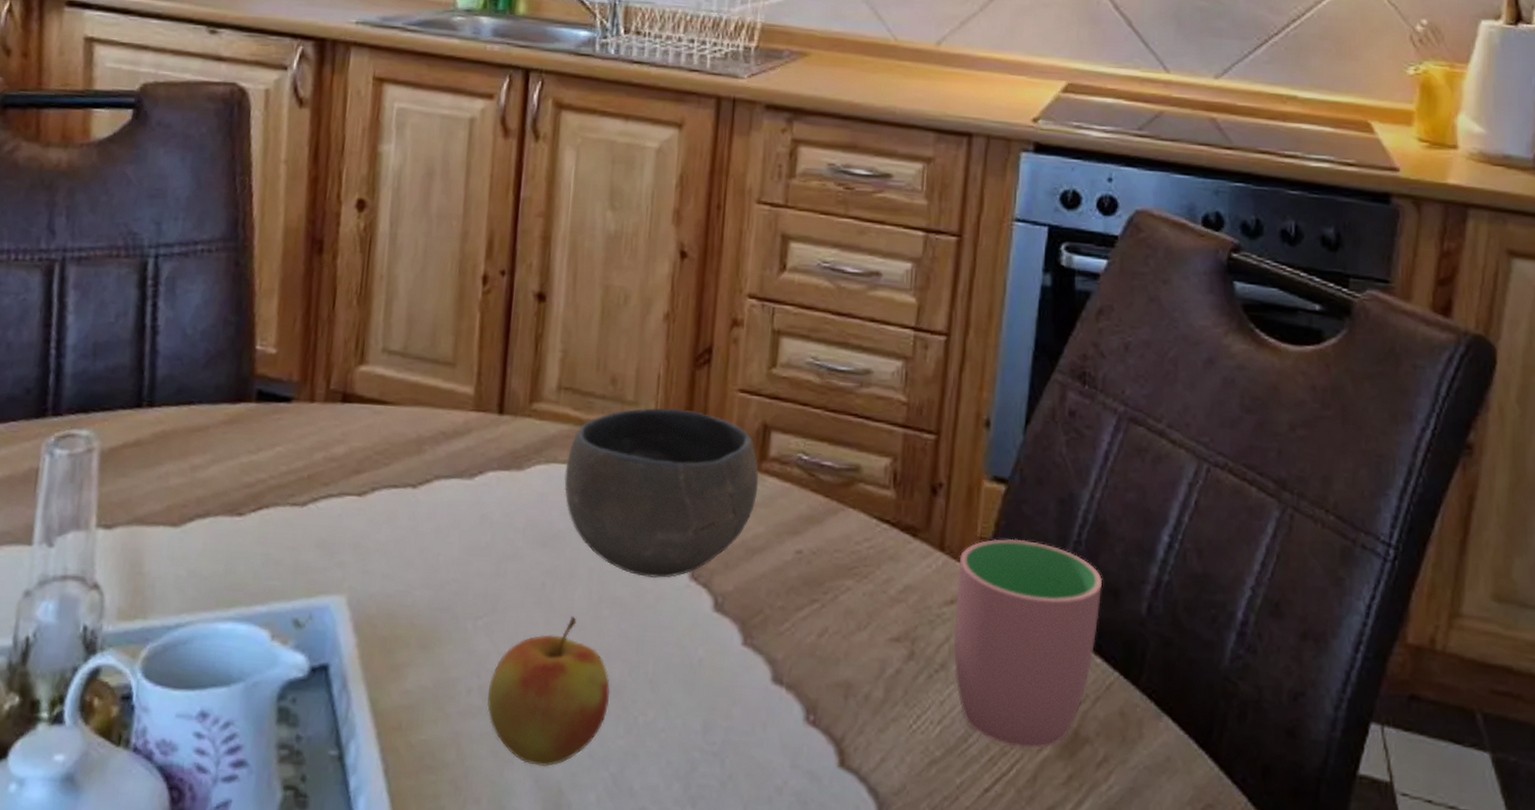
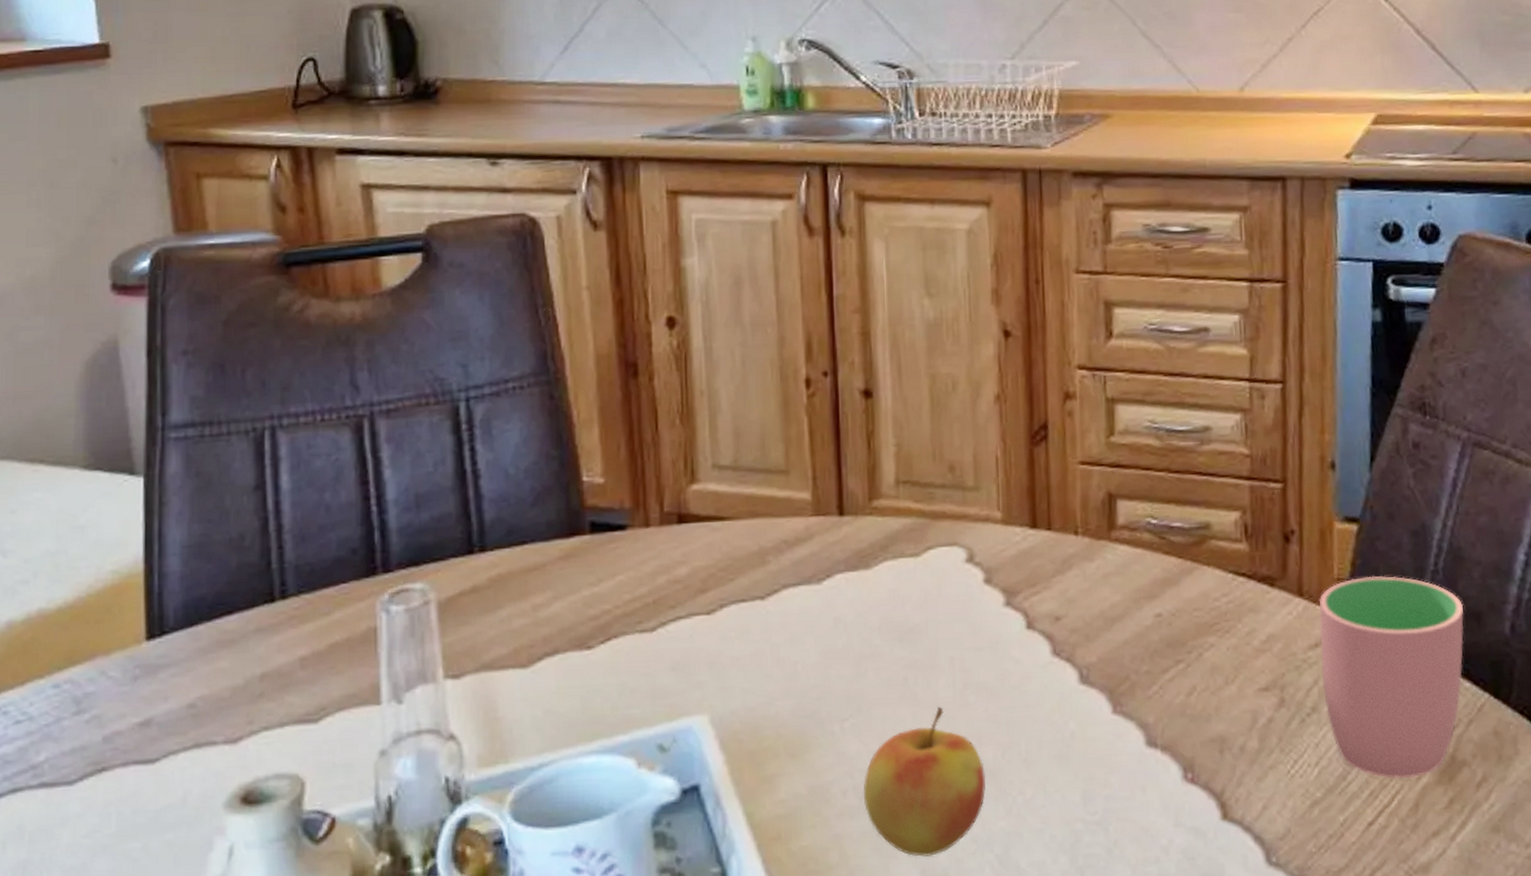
bowl: present [564,408,759,578] -> none [913,488,1110,659]

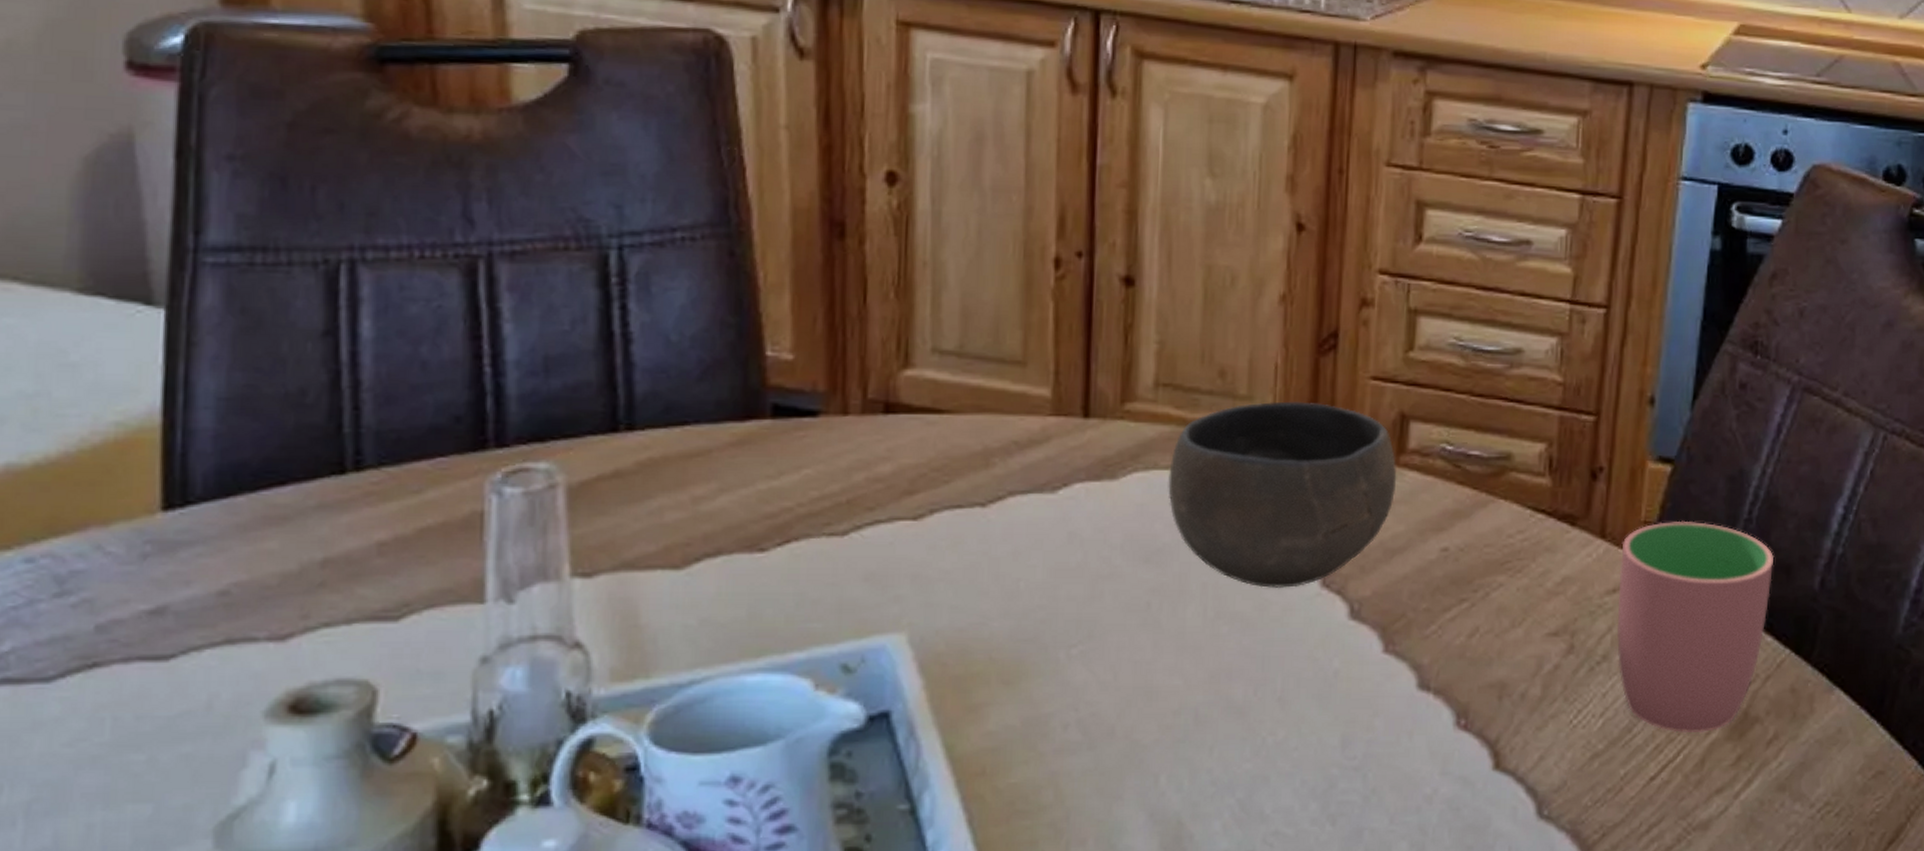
apple: present [864,706,986,857] -> none [1088,636,1234,799]
bowl: none [913,488,1110,659] -> present [1168,401,1397,588]

